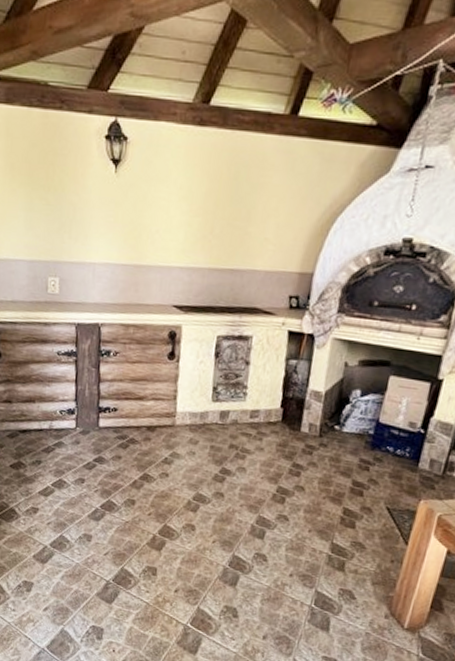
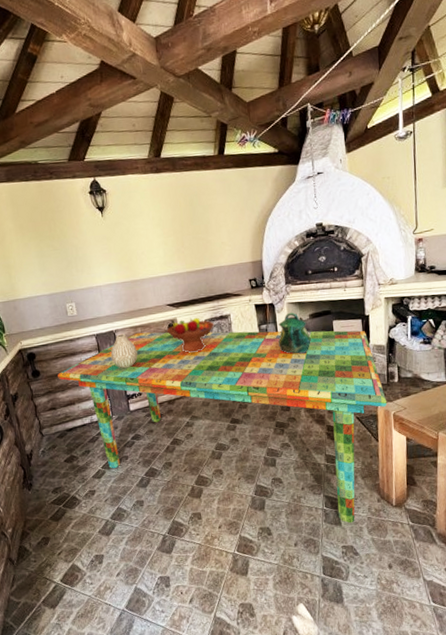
dining table: none [21,332,435,633] -> present [57,330,387,523]
vase: none [89,330,123,375] -> present [110,334,138,369]
fruit bowl: none [165,326,230,375] -> present [166,317,215,353]
ceramic pitcher: none [306,351,354,410] -> present [278,312,311,354]

